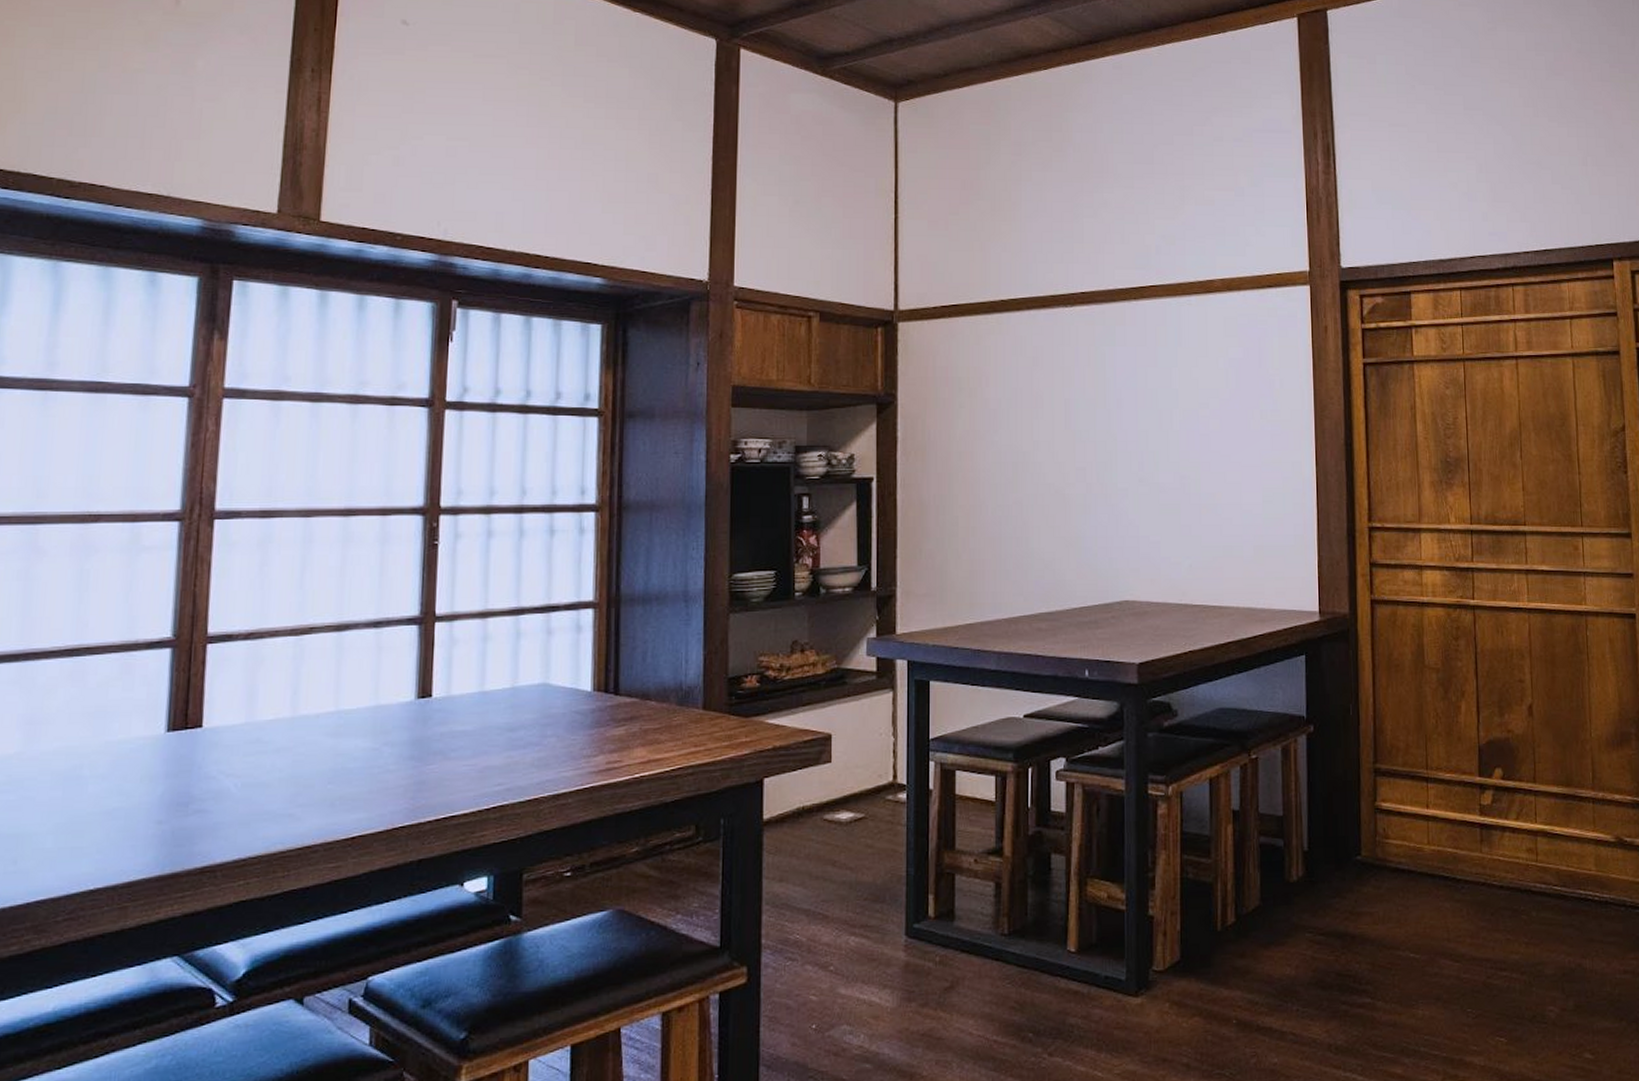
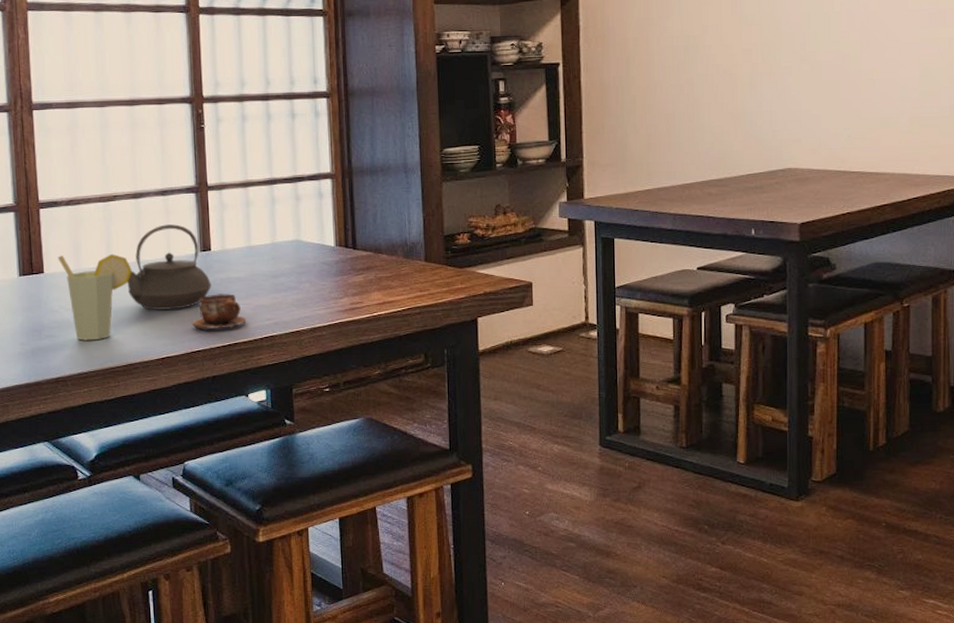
cup: none [224,701,324,816] -> present [58,253,132,341]
teapot: none [315,664,429,774] -> present [127,224,212,310]
cup: none [398,752,471,800] -> present [192,294,247,331]

